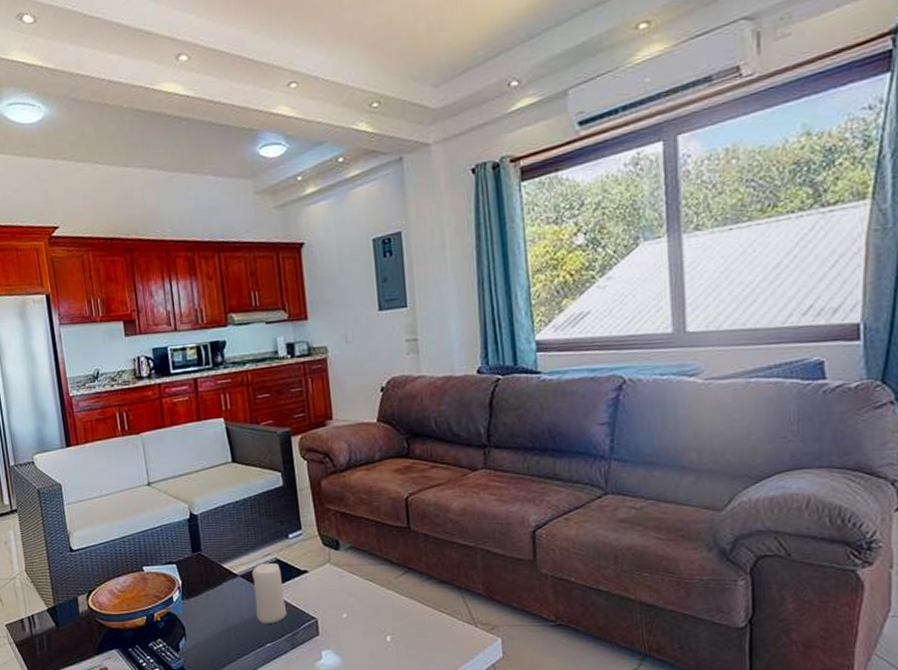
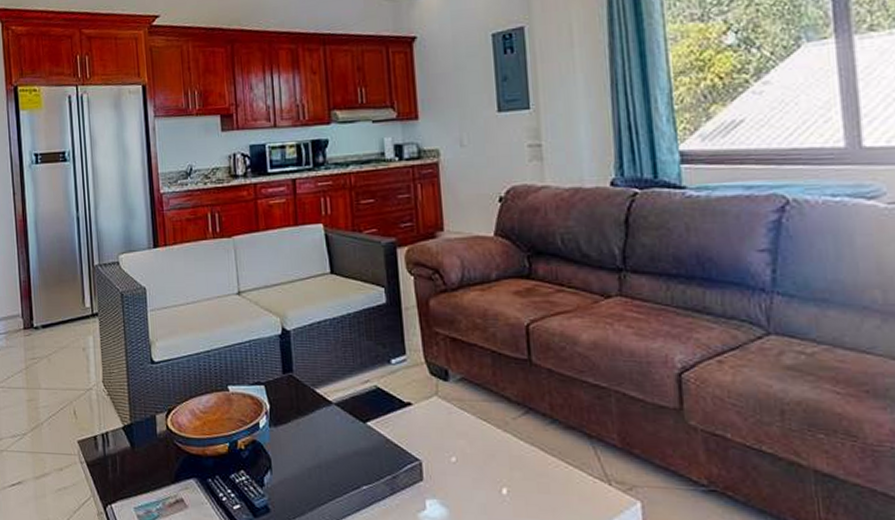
candle: present [252,563,288,625] -> none [348,391,387,464]

